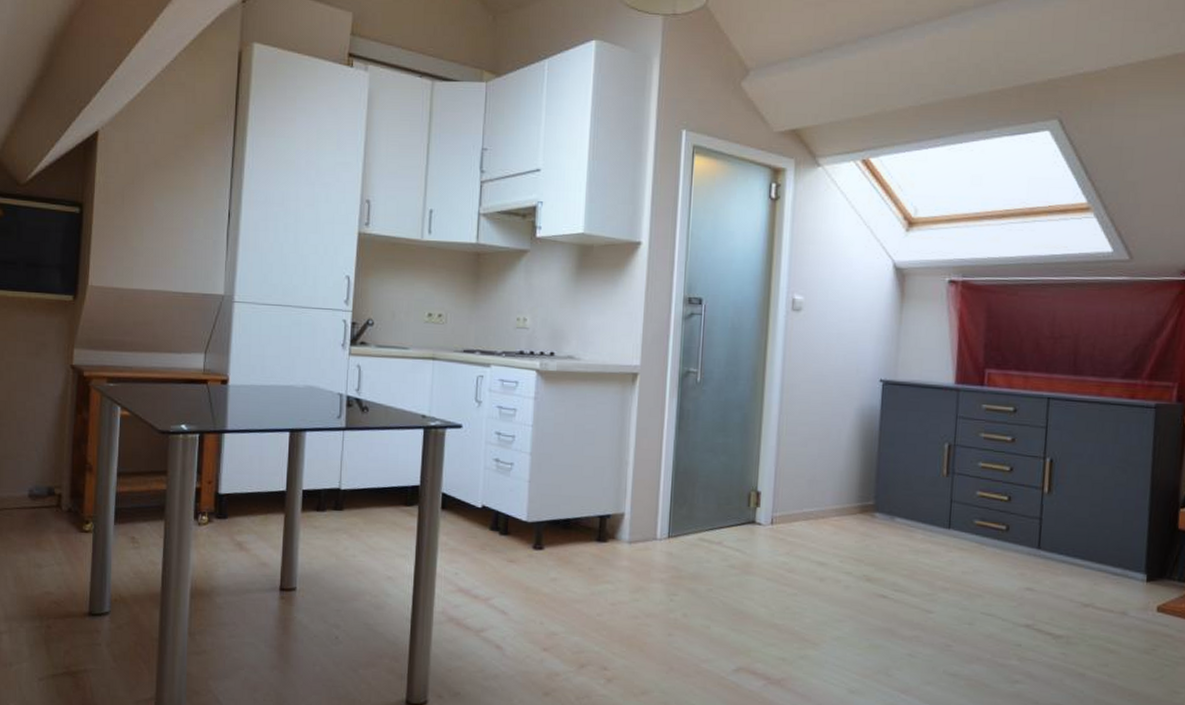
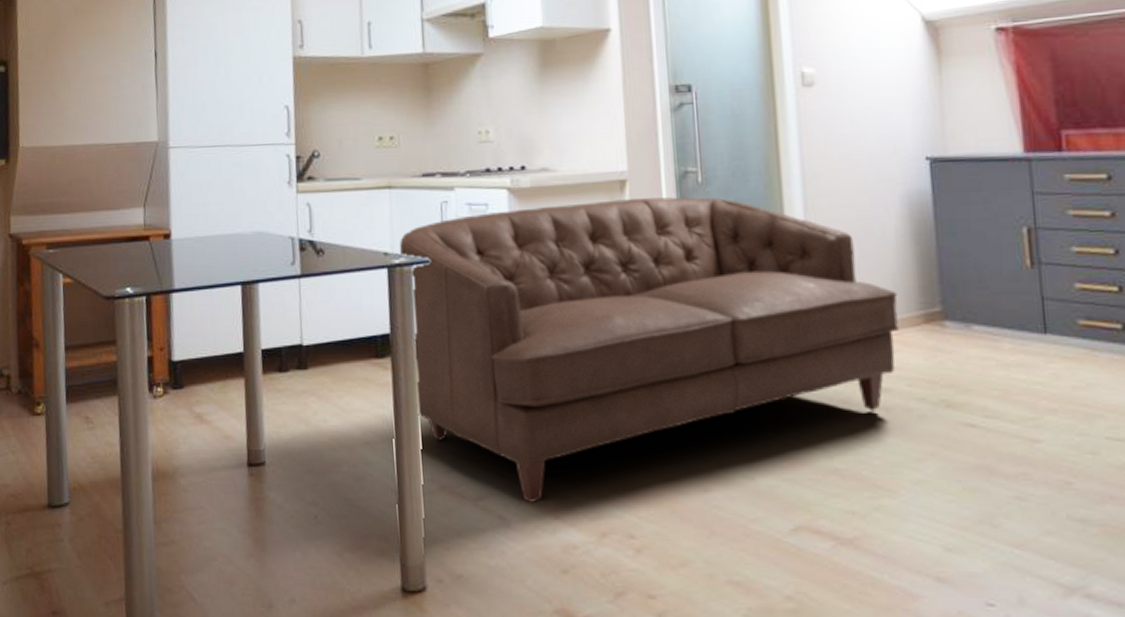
sofa: none [435,389,842,636] -> present [399,197,900,502]

